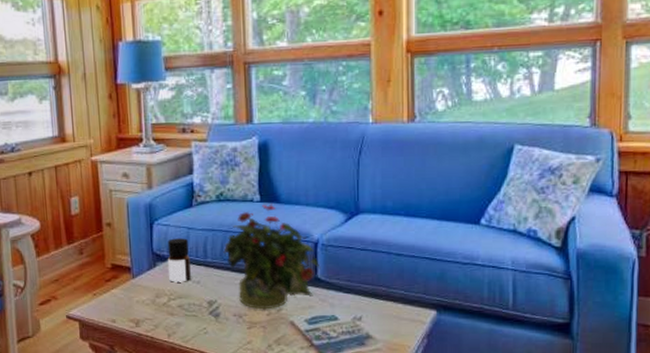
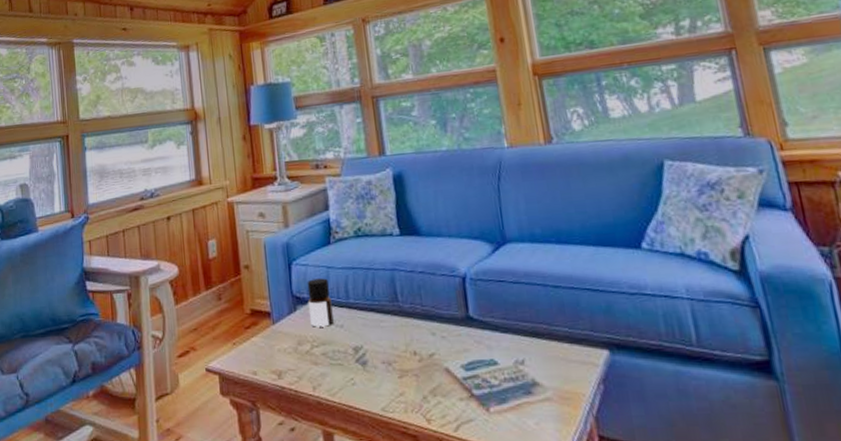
potted plant: present [223,203,321,310] -> none [366,237,472,356]

